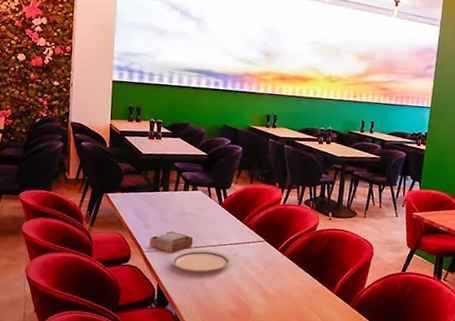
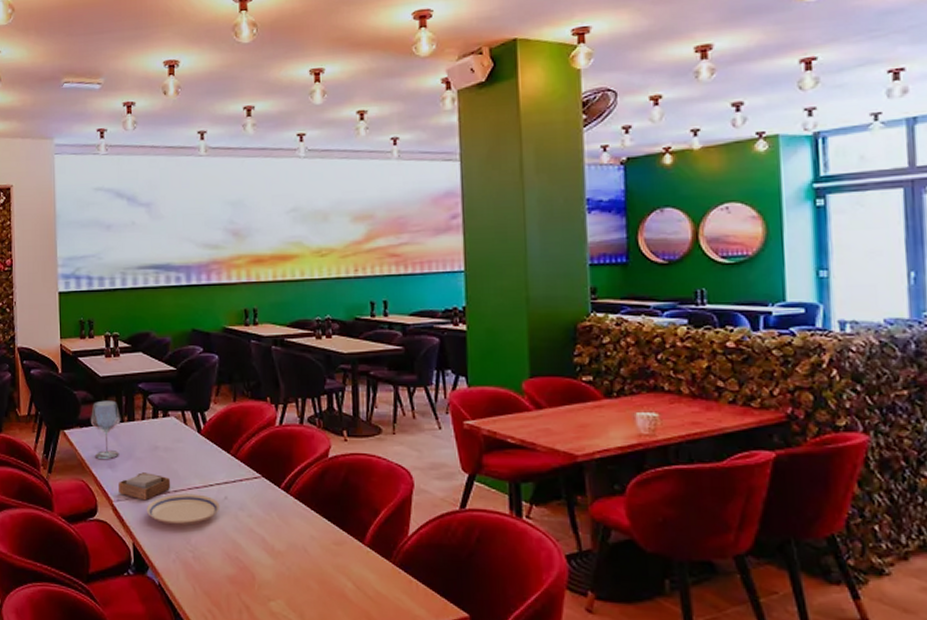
wine glass: none [130,173,158,220] -> present [90,400,121,460]

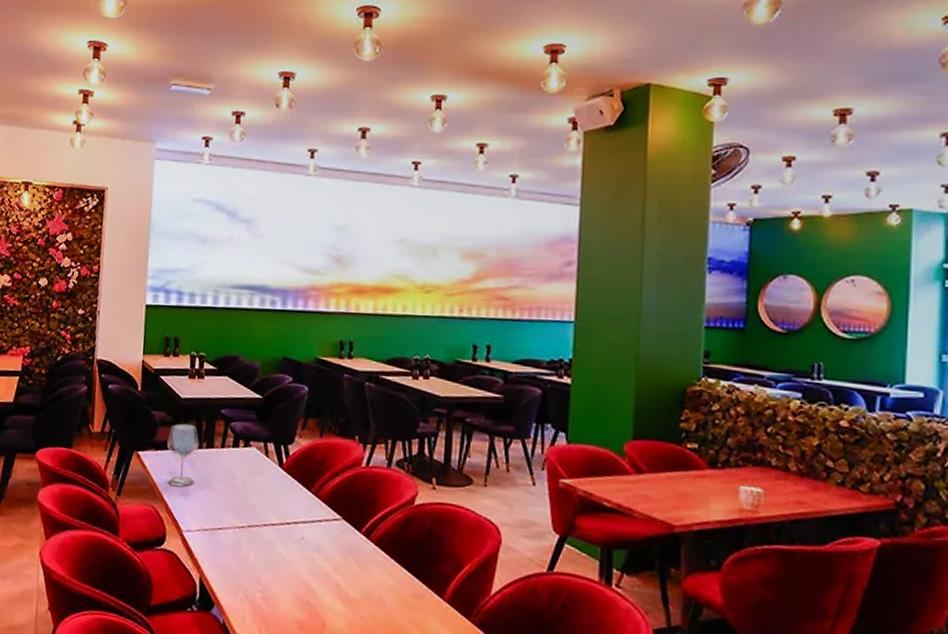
napkin holder: present [119,472,171,501] -> none [190,503,246,534]
plate: present [146,493,220,527] -> none [217,529,296,565]

